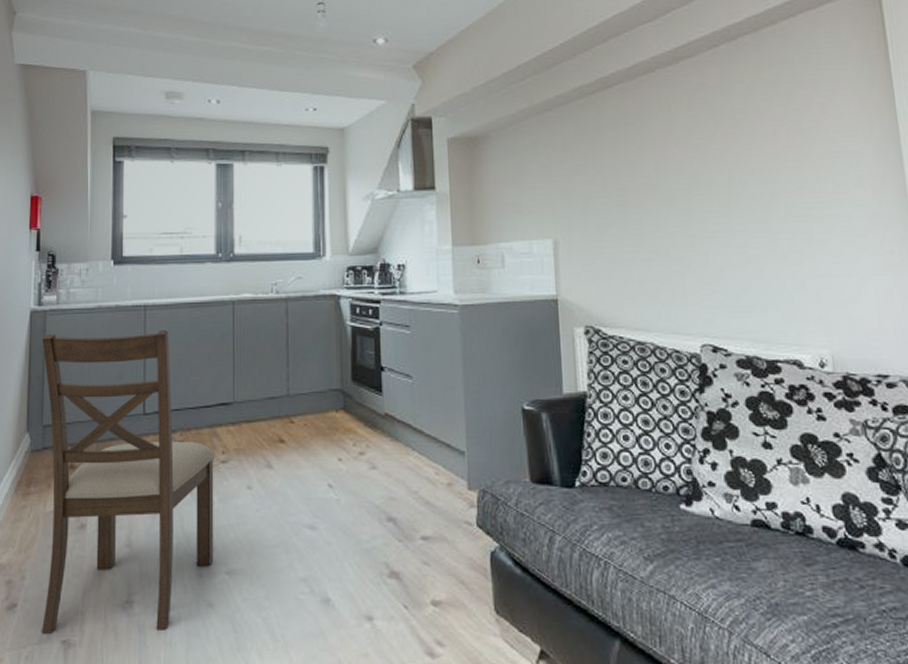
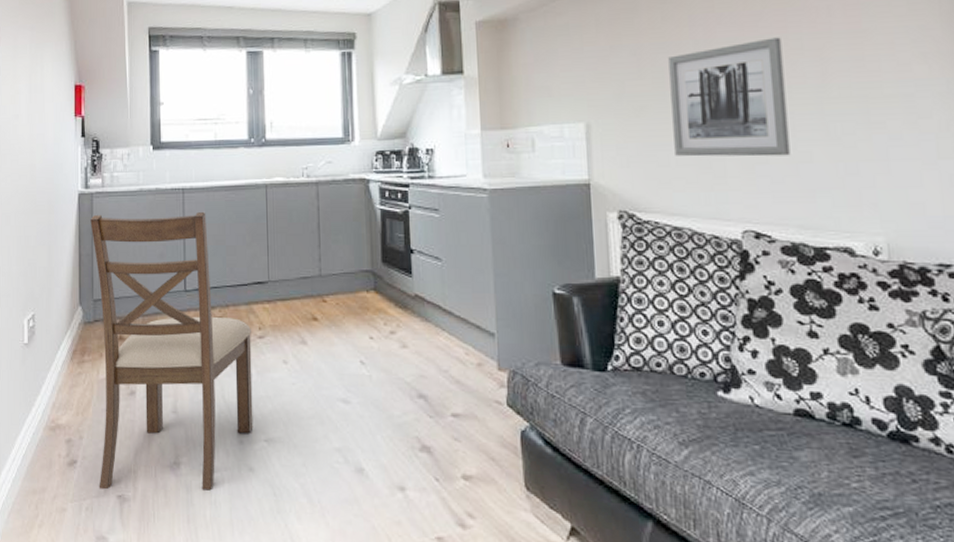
wall art: none [630,159,744,273] -> present [668,37,791,157]

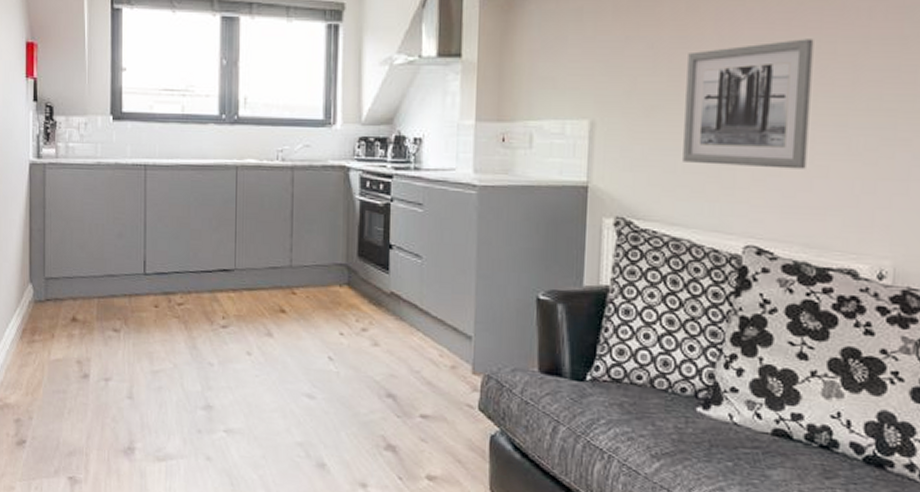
chair: present [90,212,254,491] -> none [42,188,214,477]

